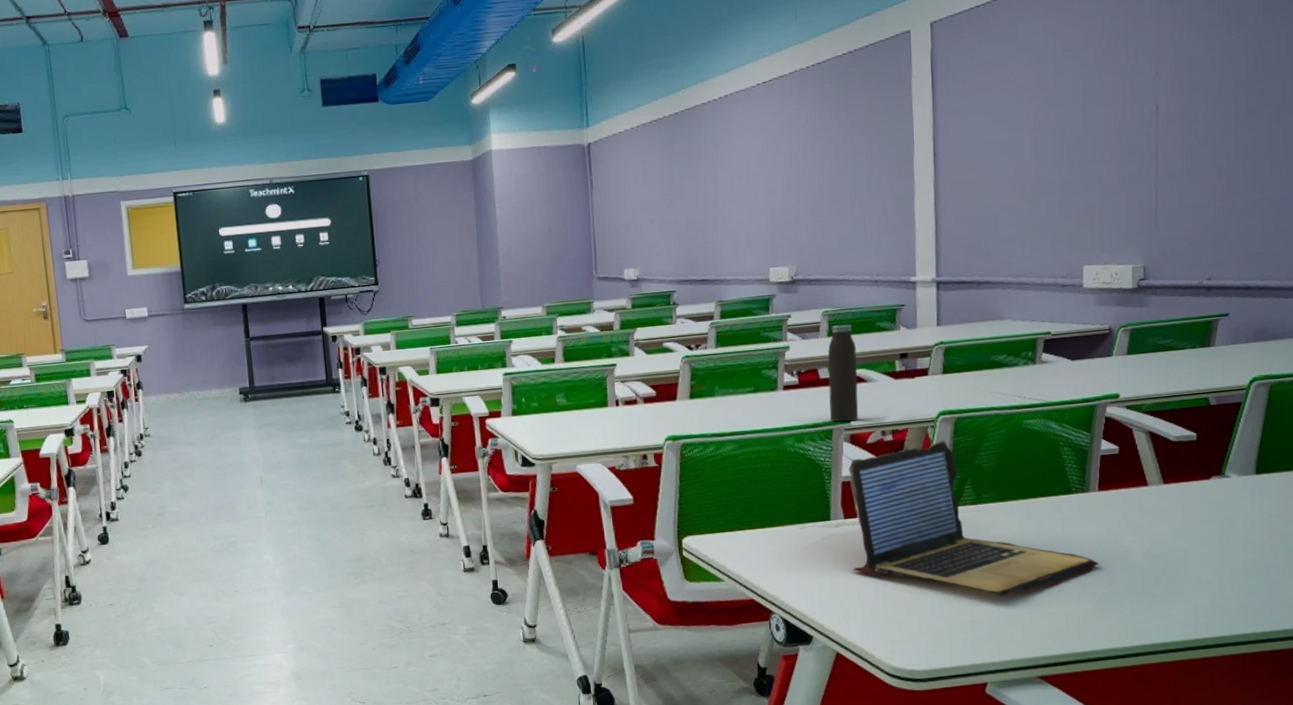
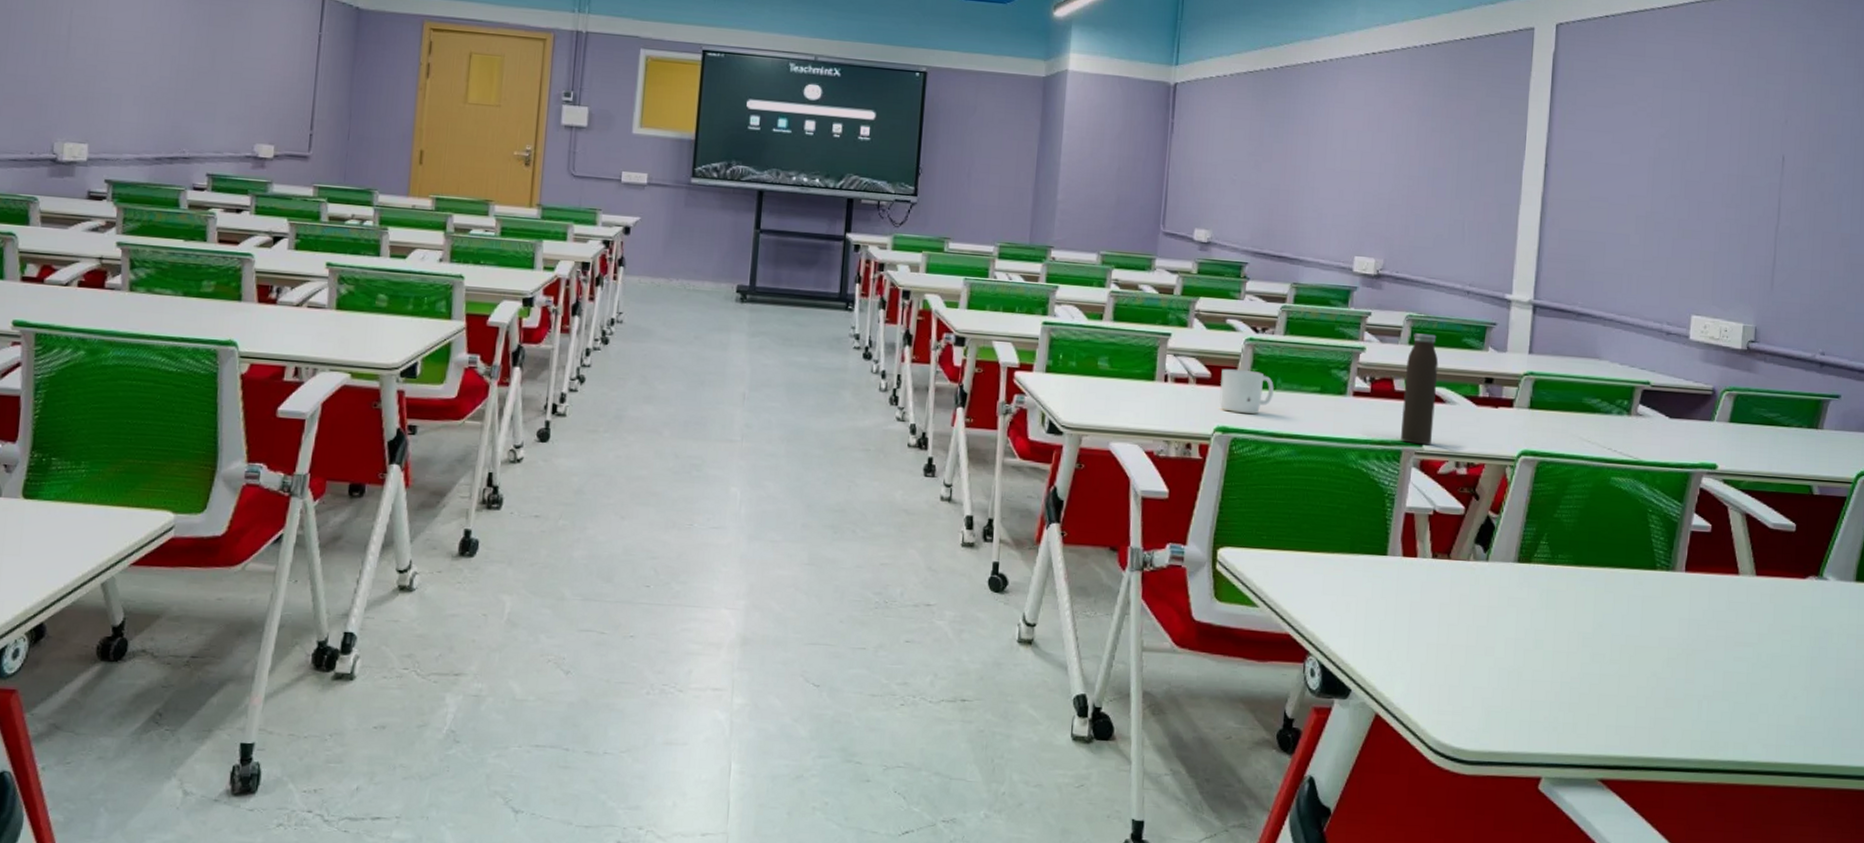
mug: none [665,383,713,422] -> present [1219,368,1274,414]
laptop: present [848,440,1101,597] -> none [1404,483,1680,679]

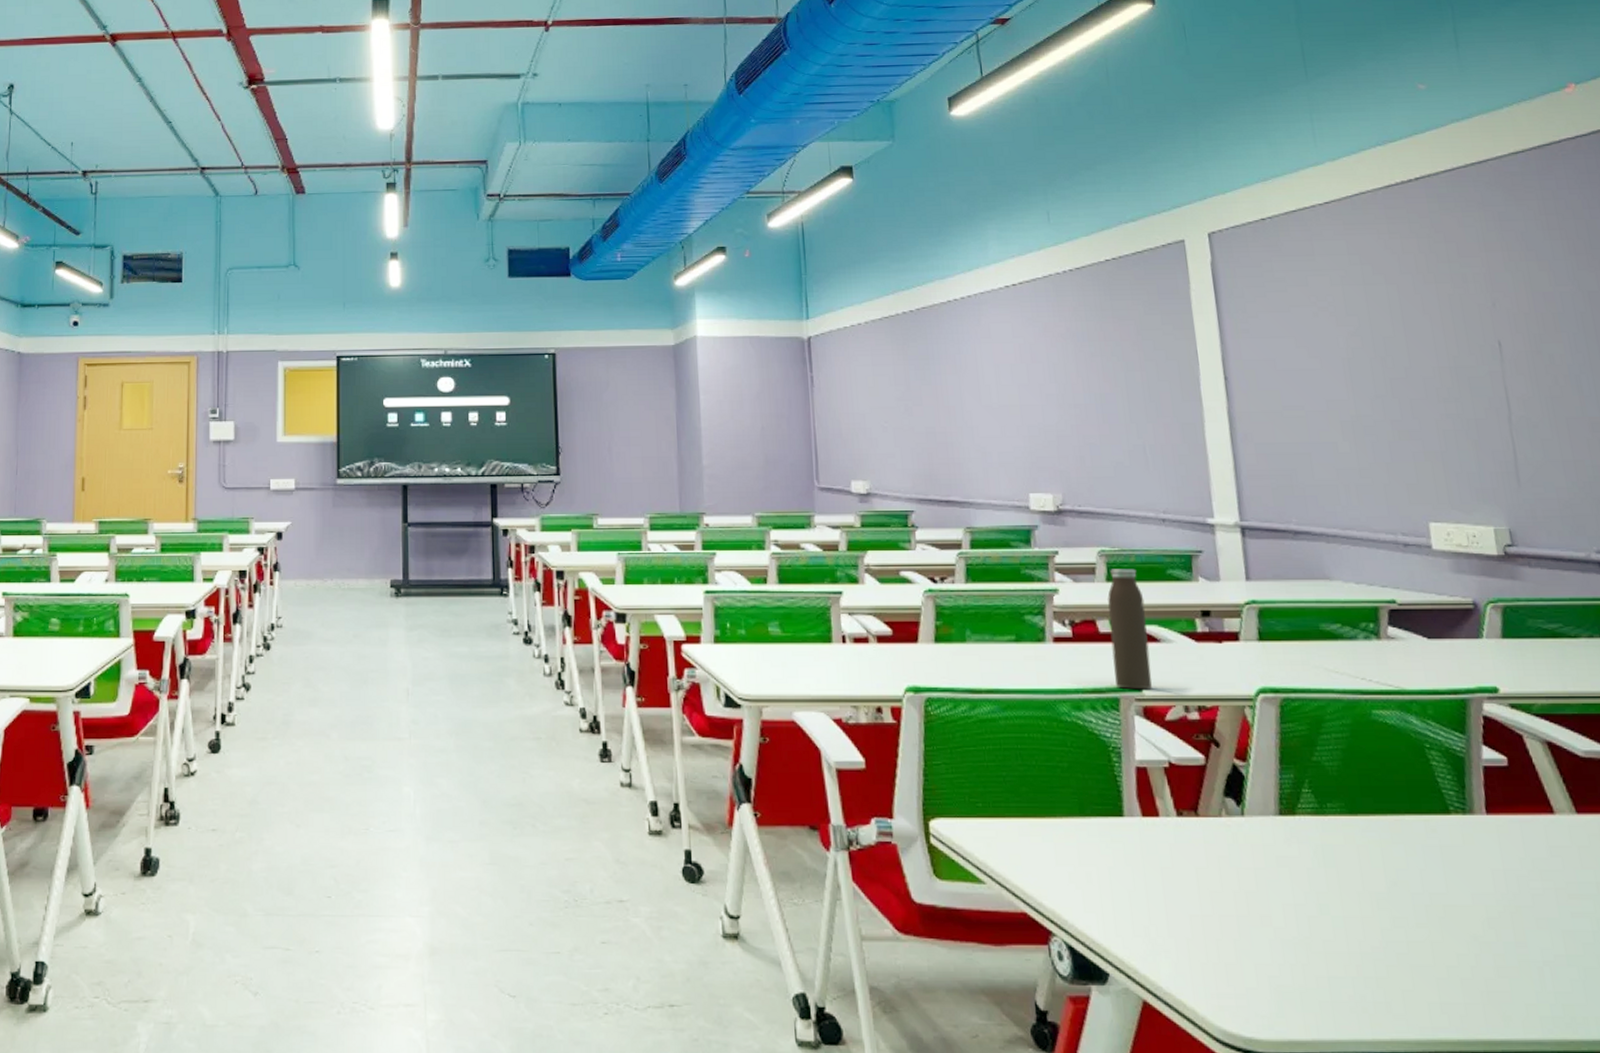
mug: present [1219,368,1274,414] -> none [903,623,964,671]

